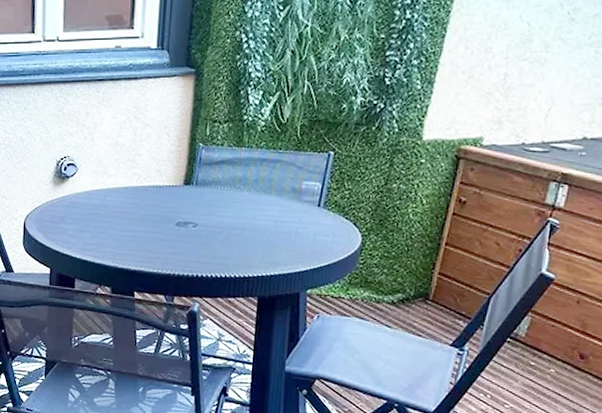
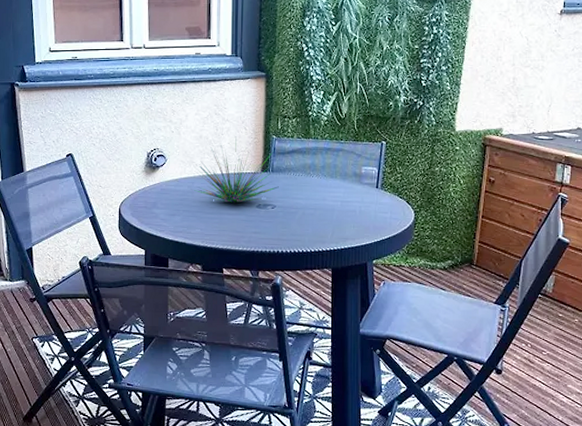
plant: none [107,143,203,219] -> present [194,136,279,203]

